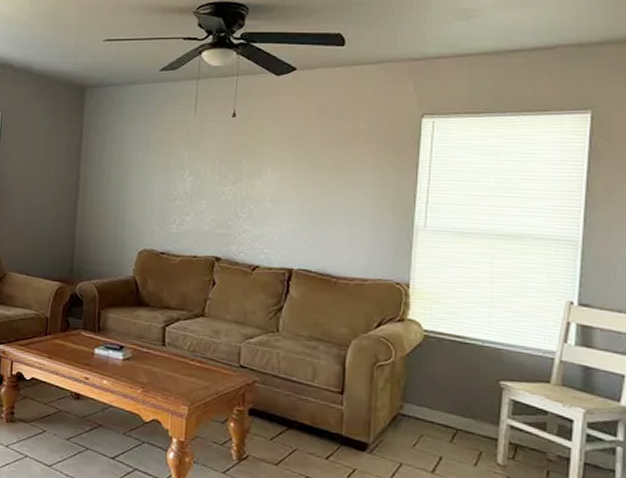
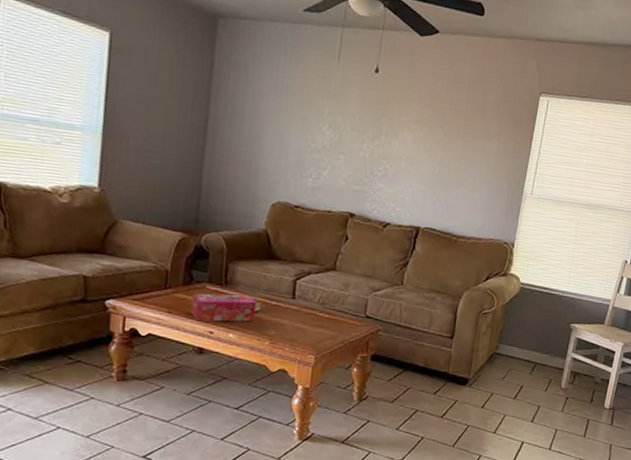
tissue box: none [67,339,128,369] -> present [190,293,257,322]

